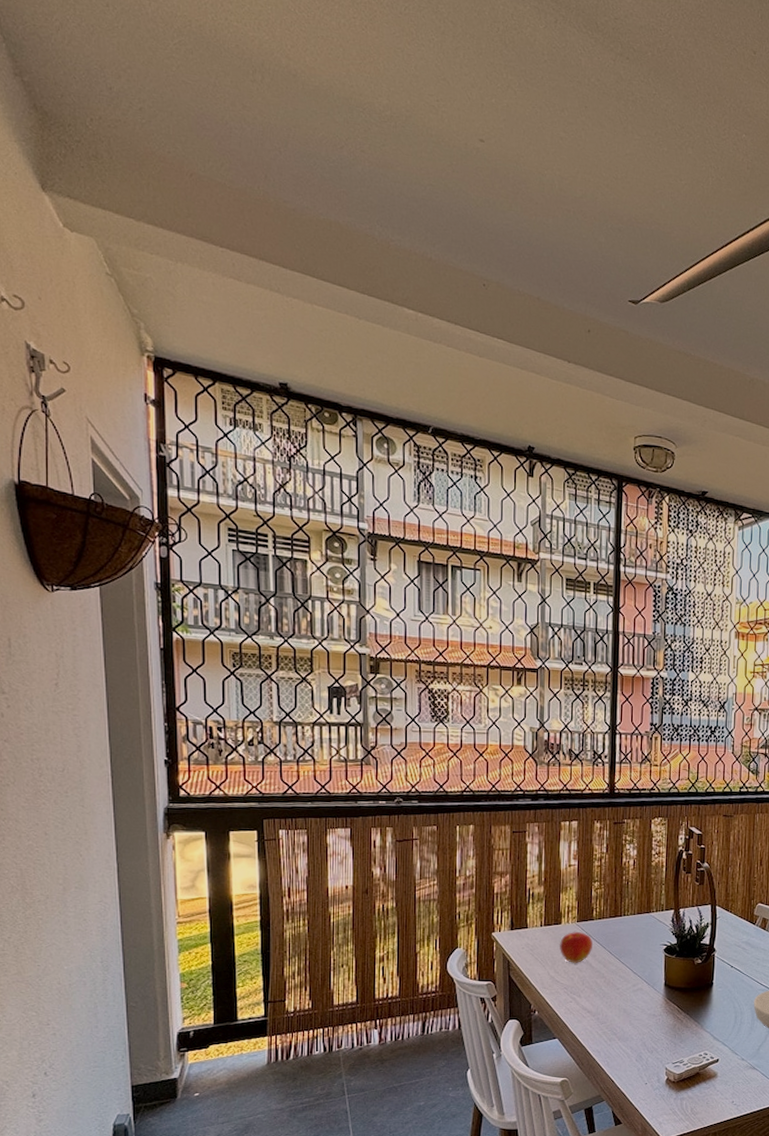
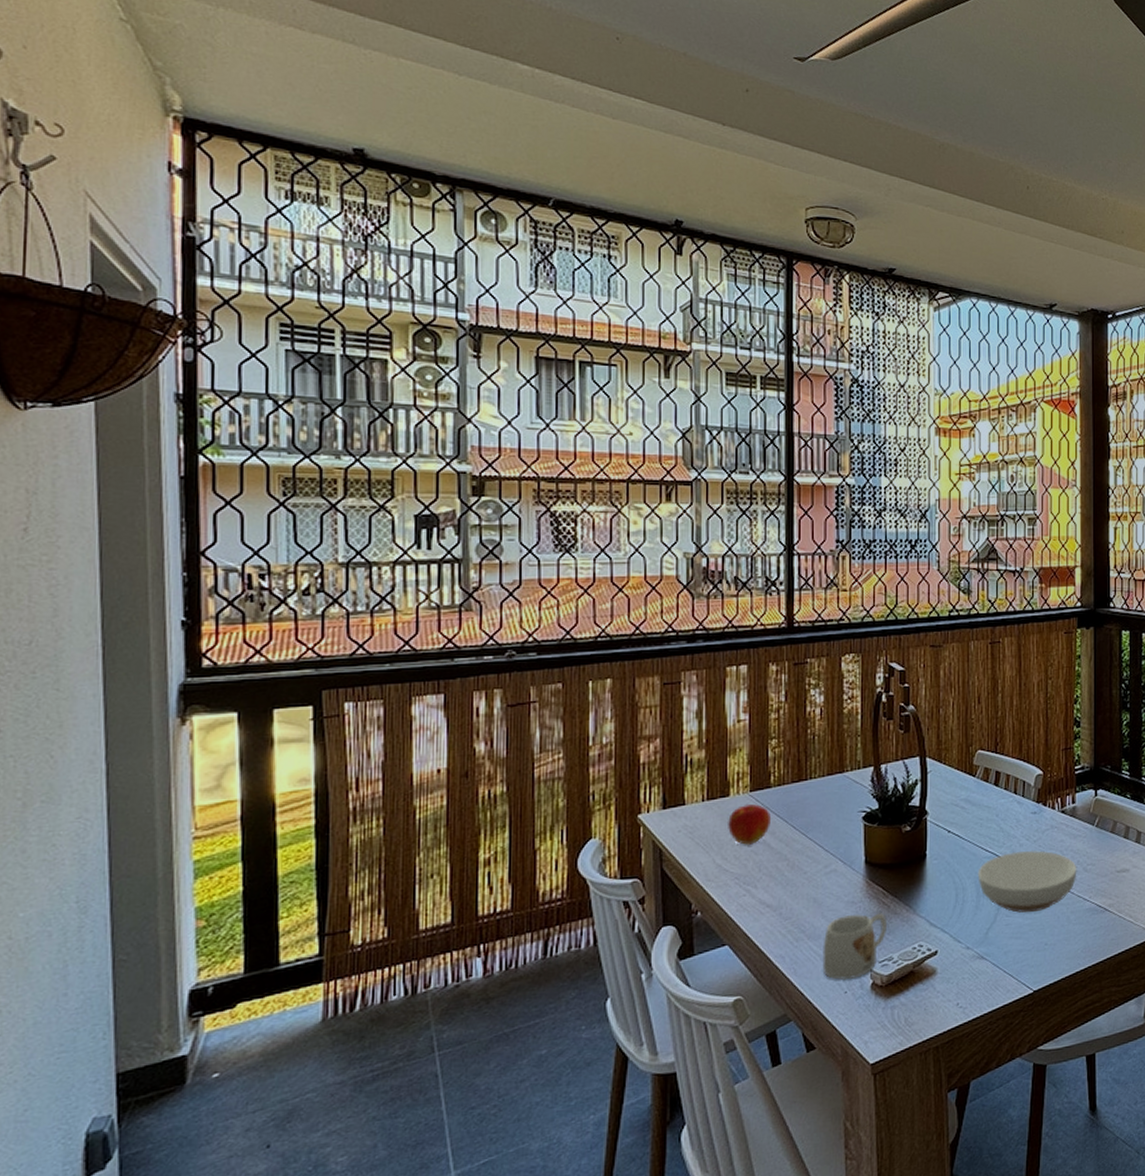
mug: none [629,1024,680,1075] -> present [822,913,887,981]

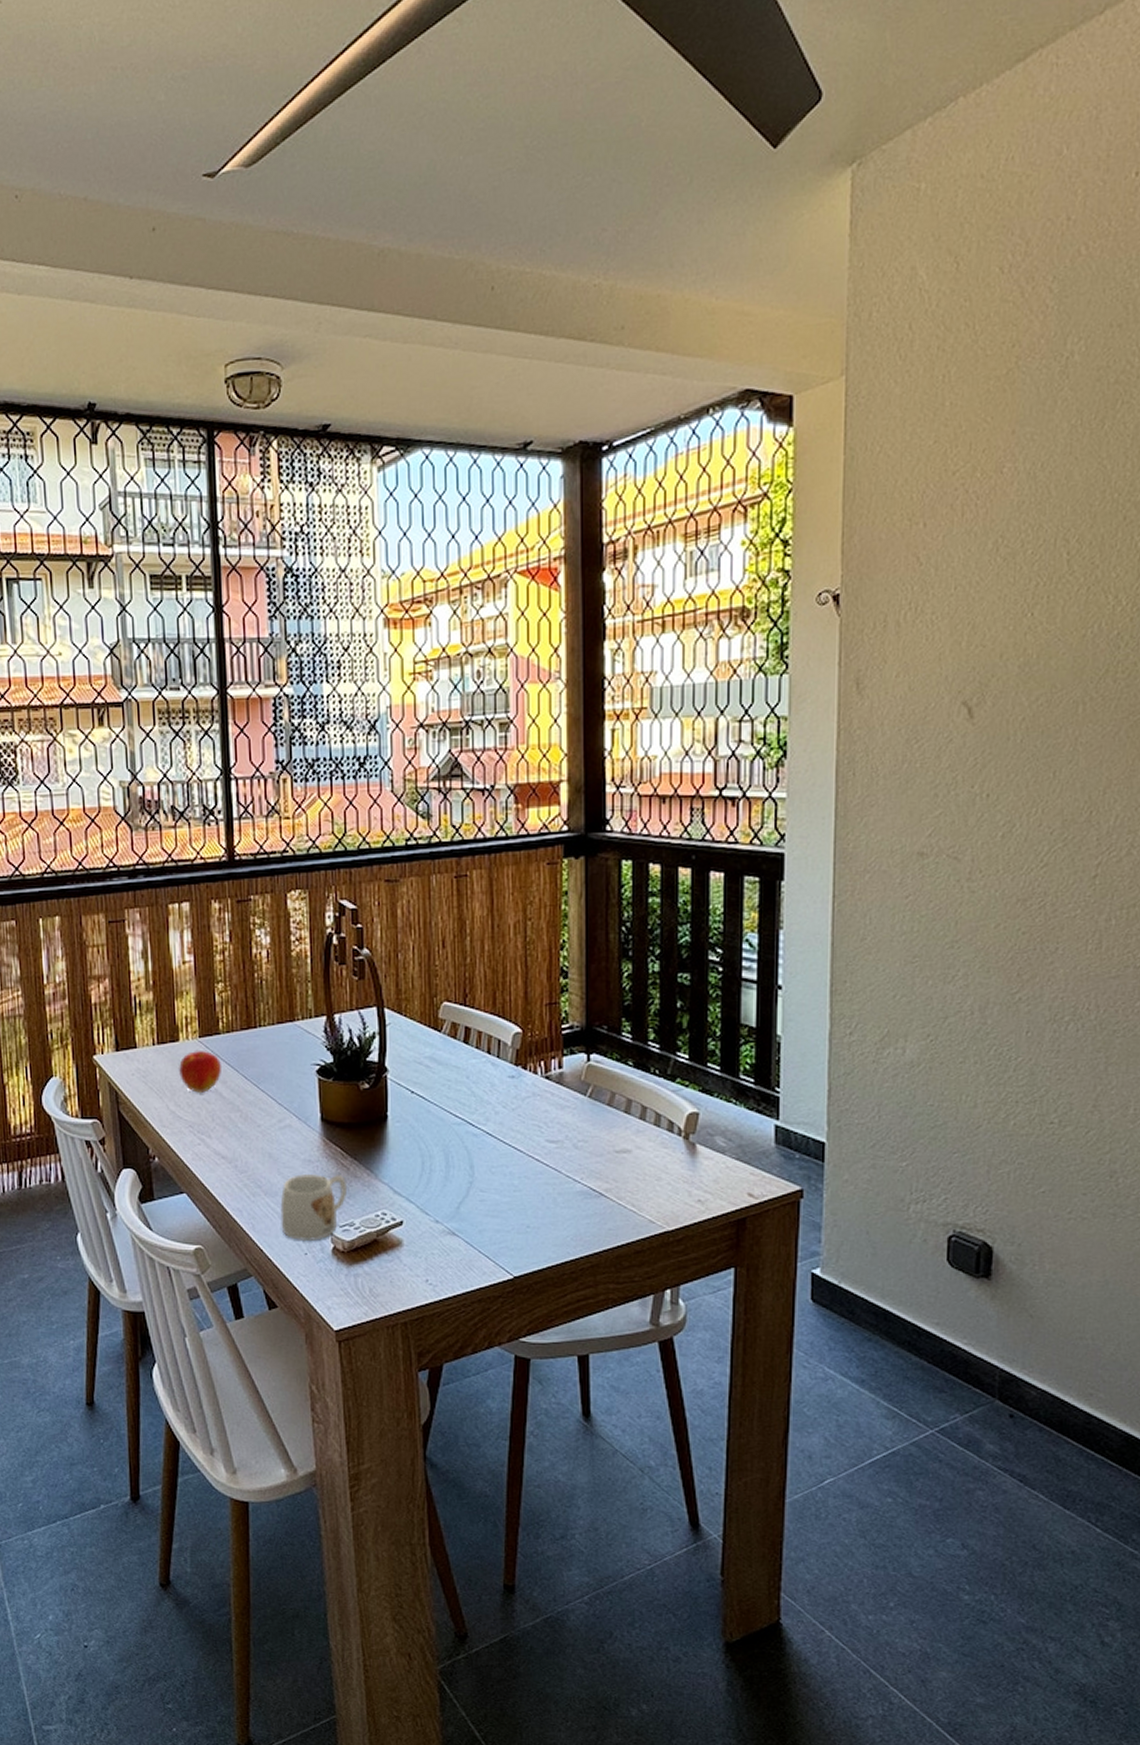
bowl: present [977,850,1077,913] -> none [446,1119,566,1190]

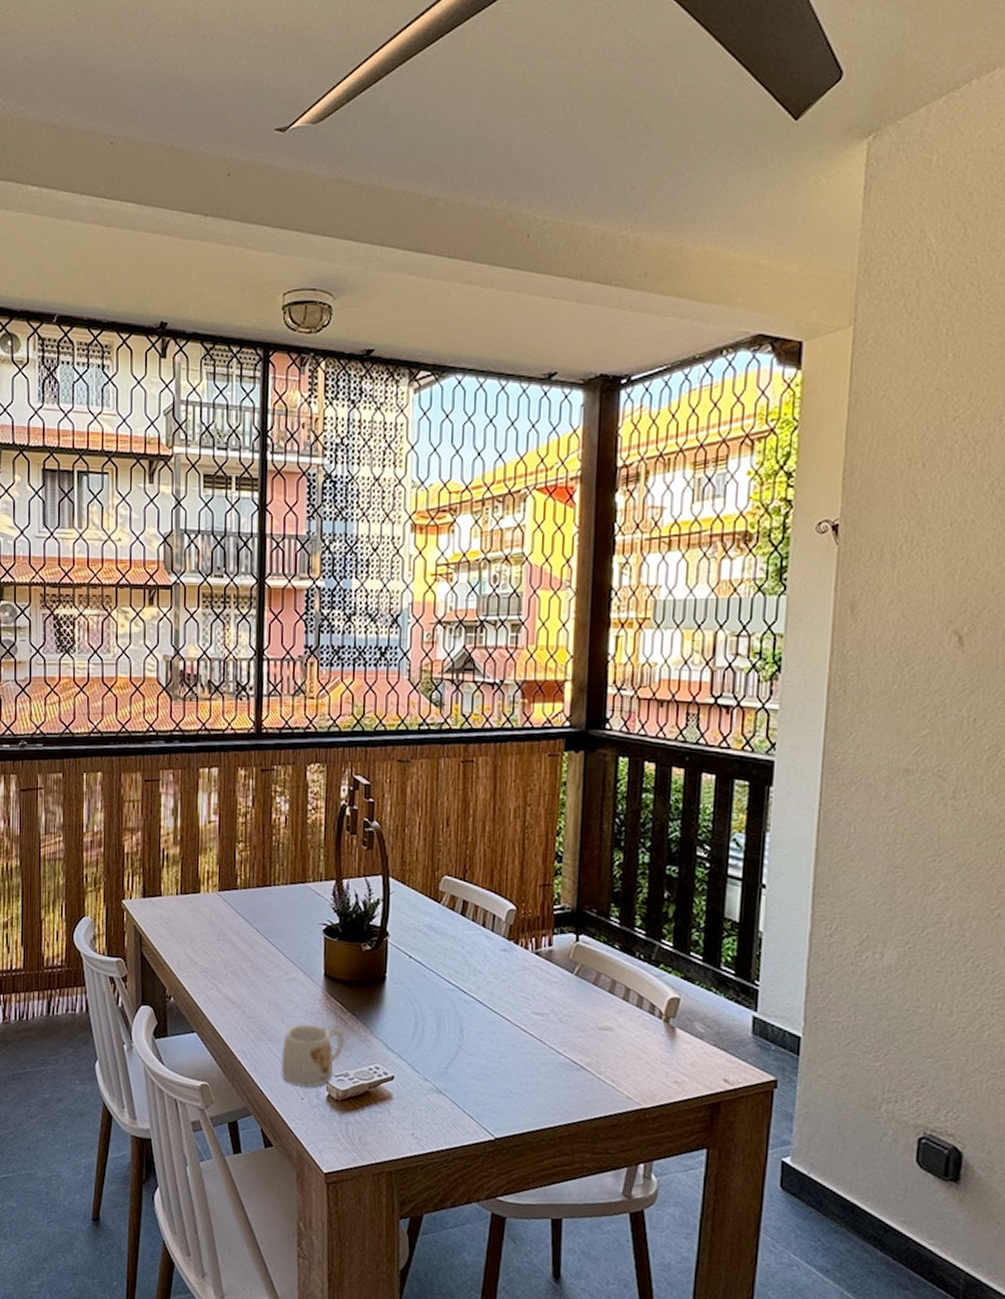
apple: present [179,1050,221,1093] -> none [198,902,237,942]

